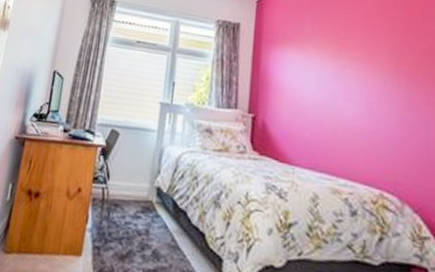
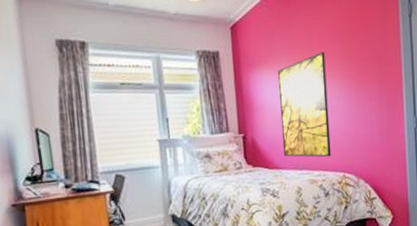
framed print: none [299,37,366,165] -> present [277,51,331,157]

